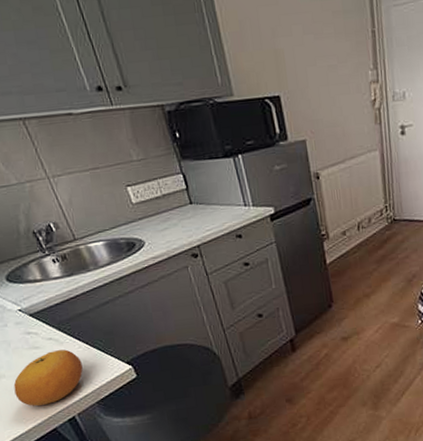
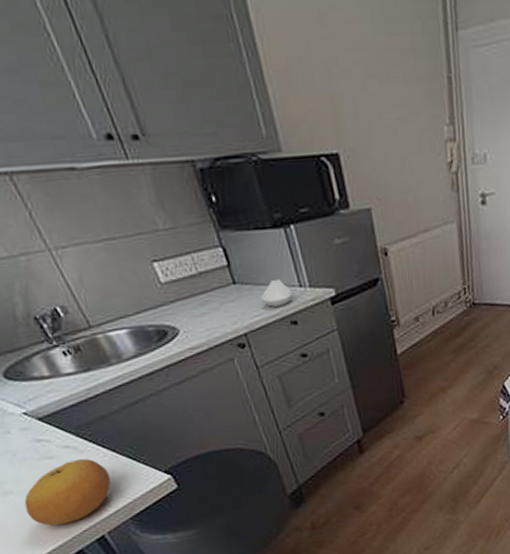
spoon rest: none [212,199,239,223] -> present [261,278,293,307]

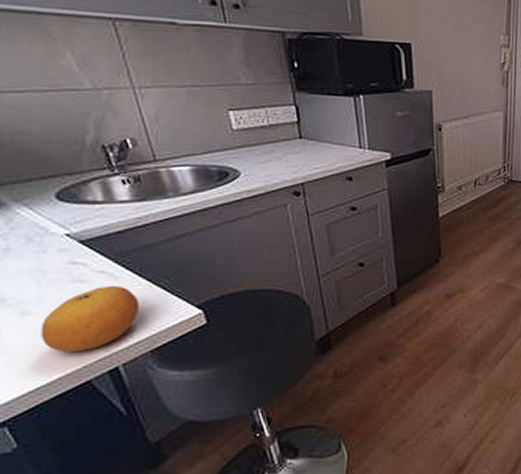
spoon rest: present [261,278,293,307] -> none [323,138,353,163]

